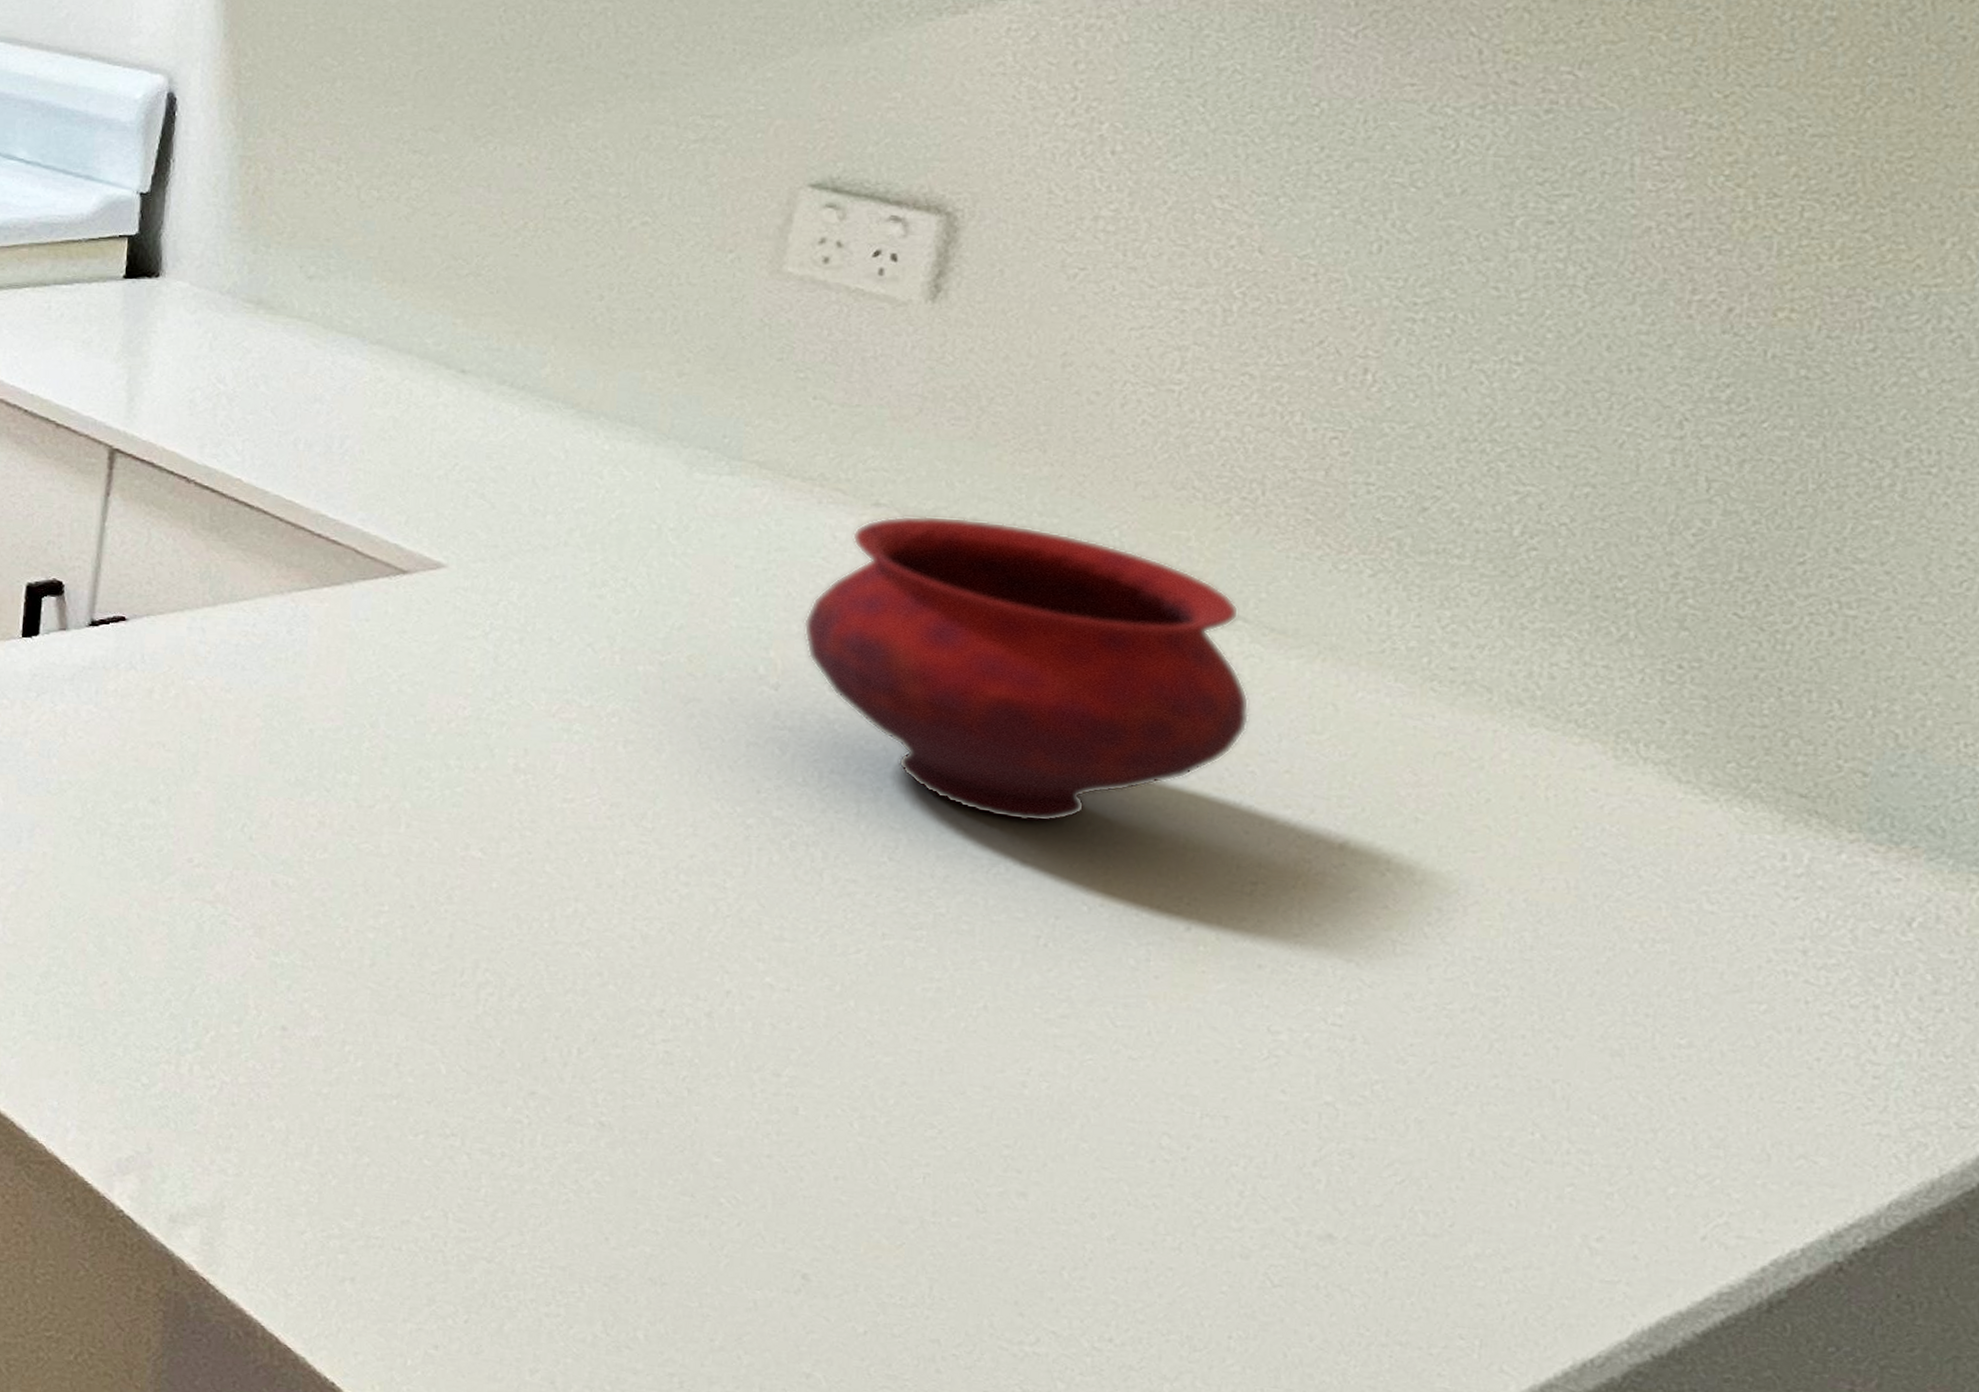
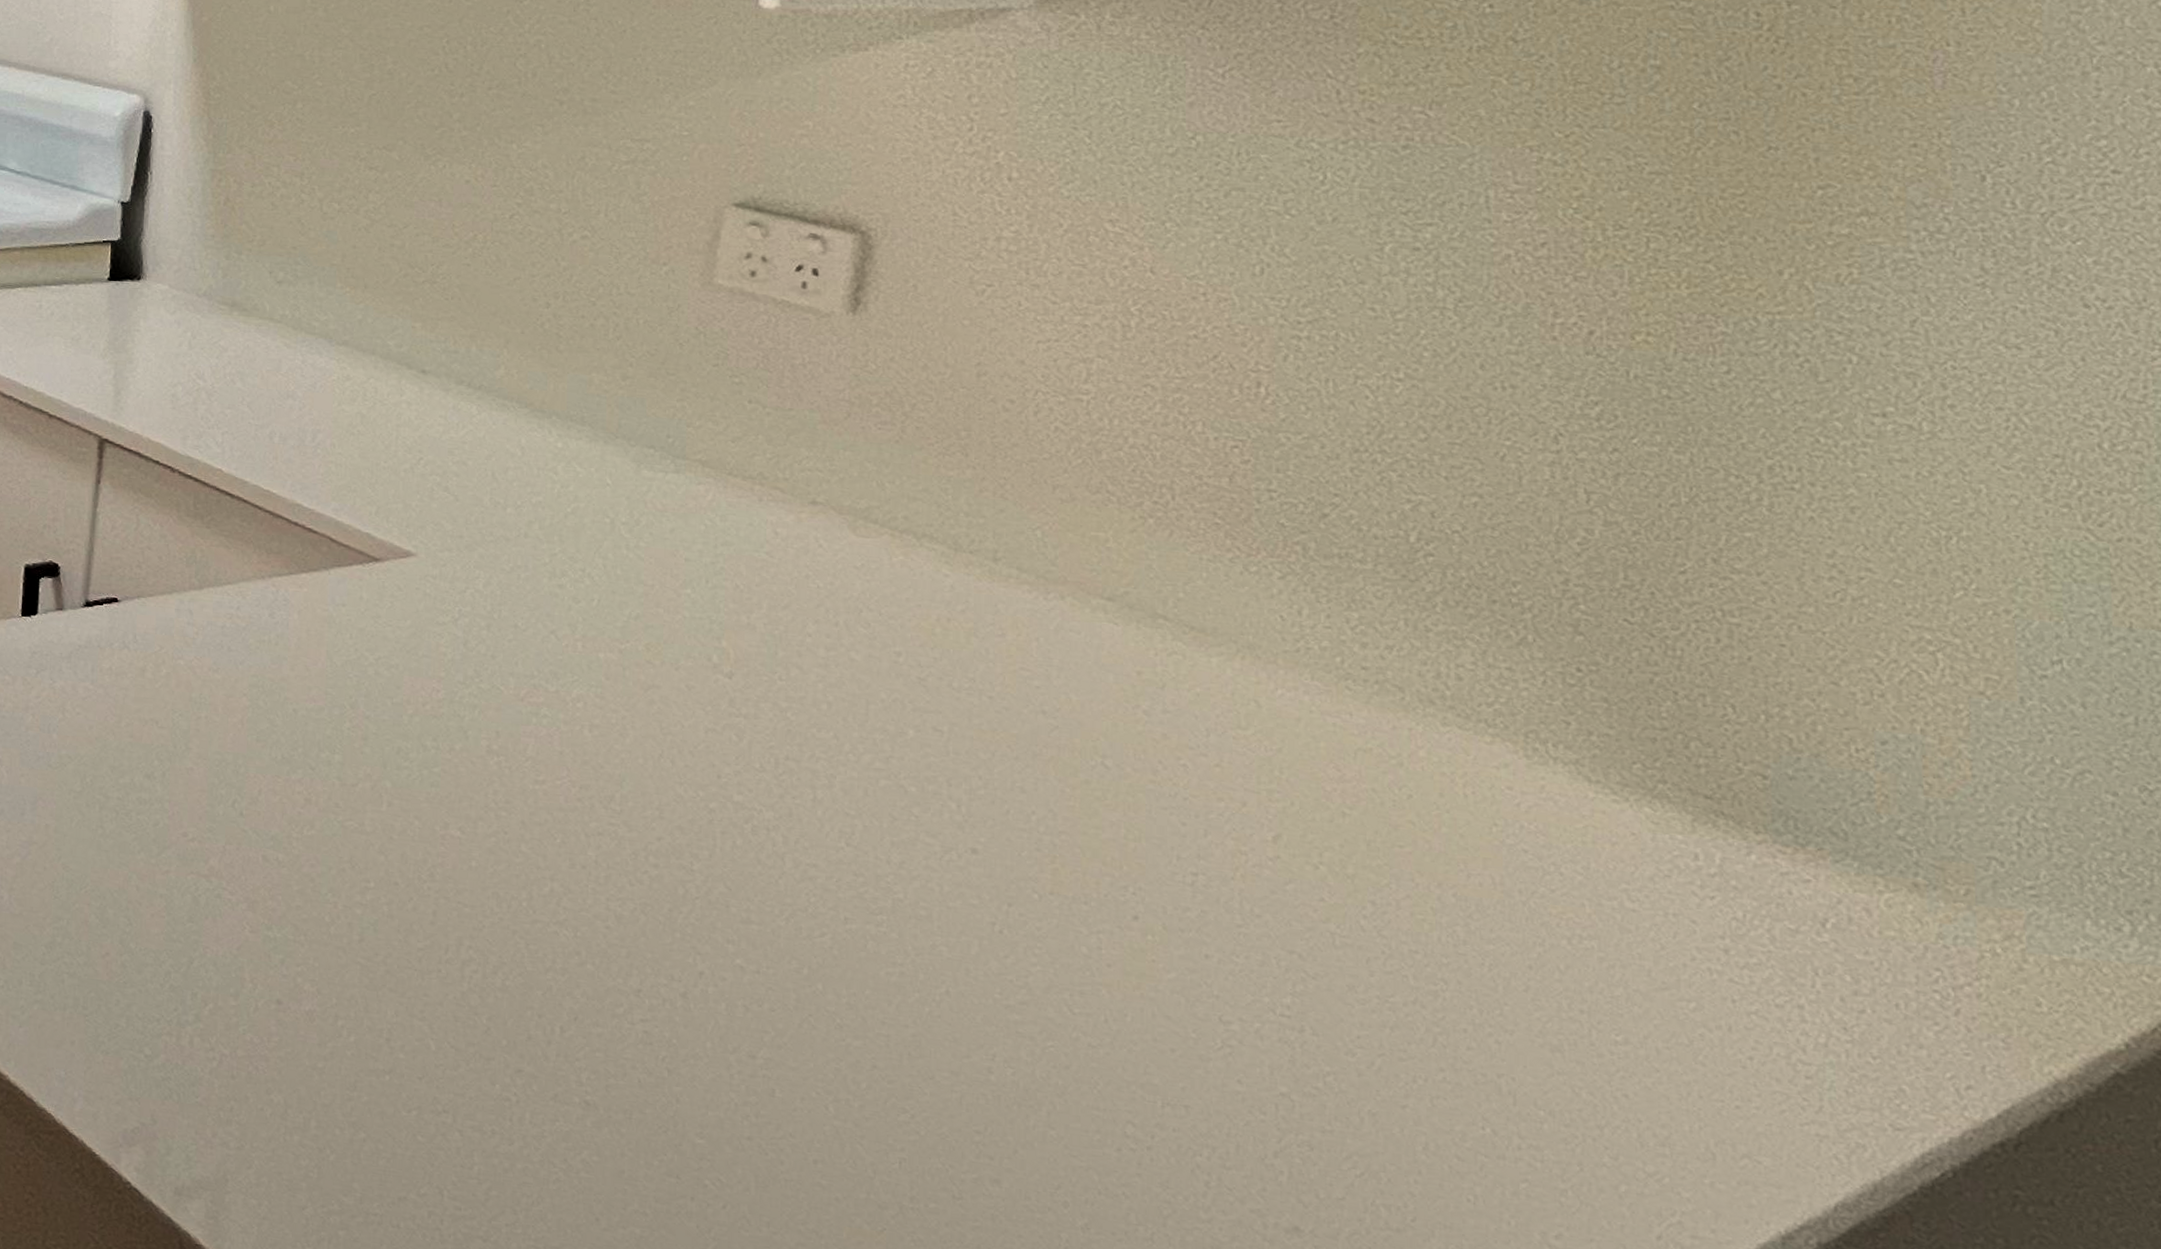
bowl: present [803,515,1250,823] -> none [751,513,1178,812]

